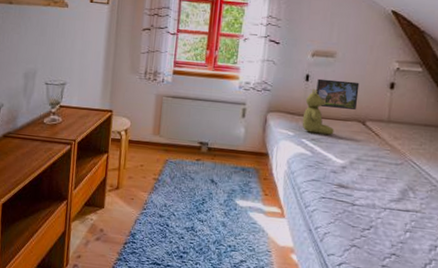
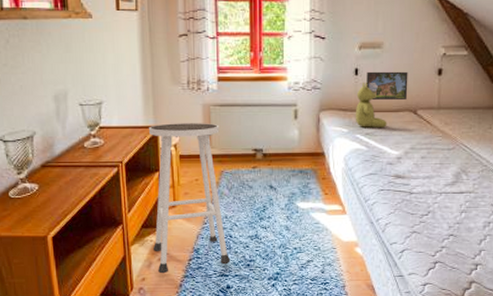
stool: none [92,109,170,254] -> present [148,123,231,274]

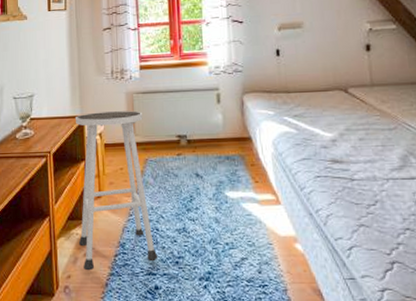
stuffed bear: present [355,82,387,127] -> none [280,62,317,109]
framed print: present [366,71,408,101] -> none [289,49,336,81]

